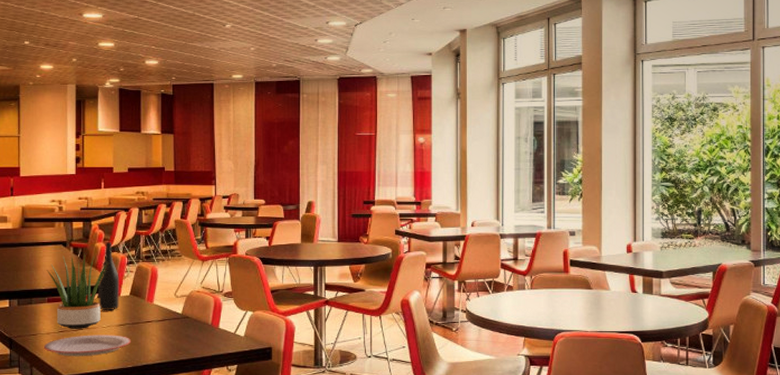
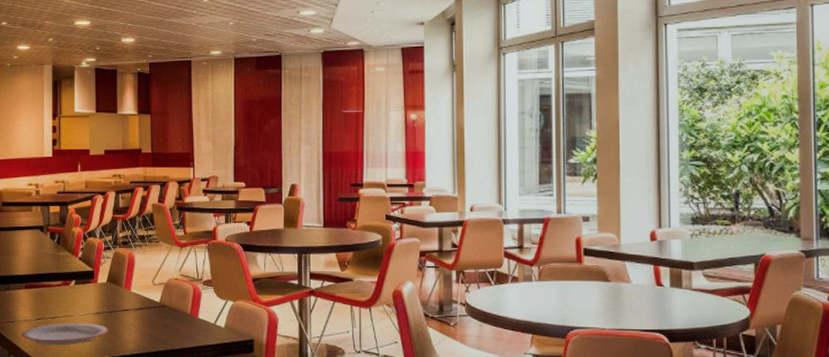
potted plant: present [46,254,108,329] -> none [24,239,85,317]
wine bottle: present [98,242,119,310] -> none [75,227,96,298]

